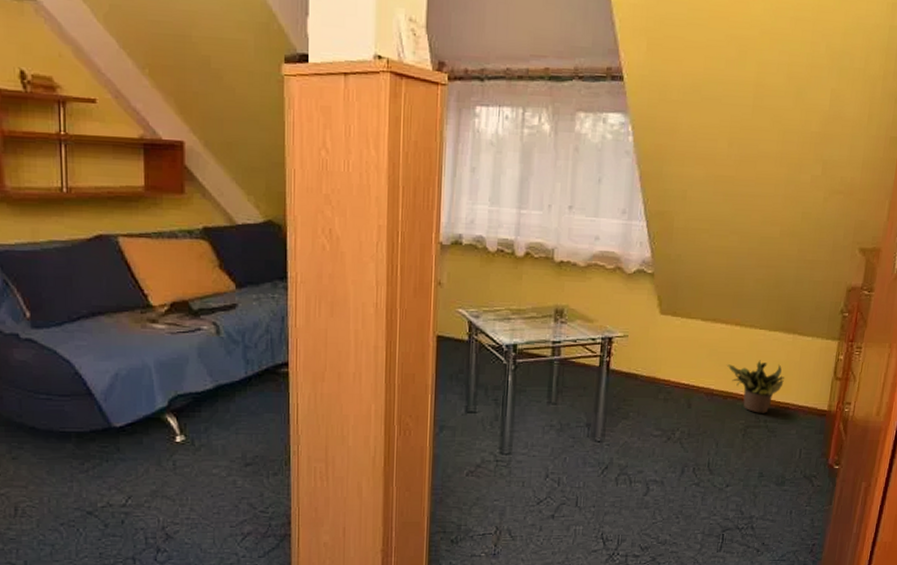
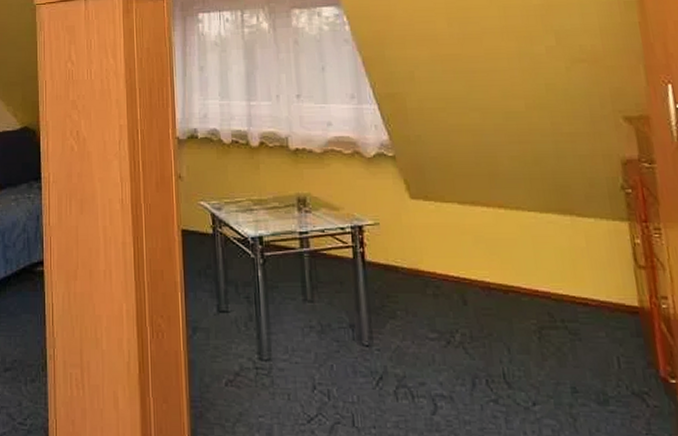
potted plant: present [726,360,784,413] -> none [498,247,574,311]

